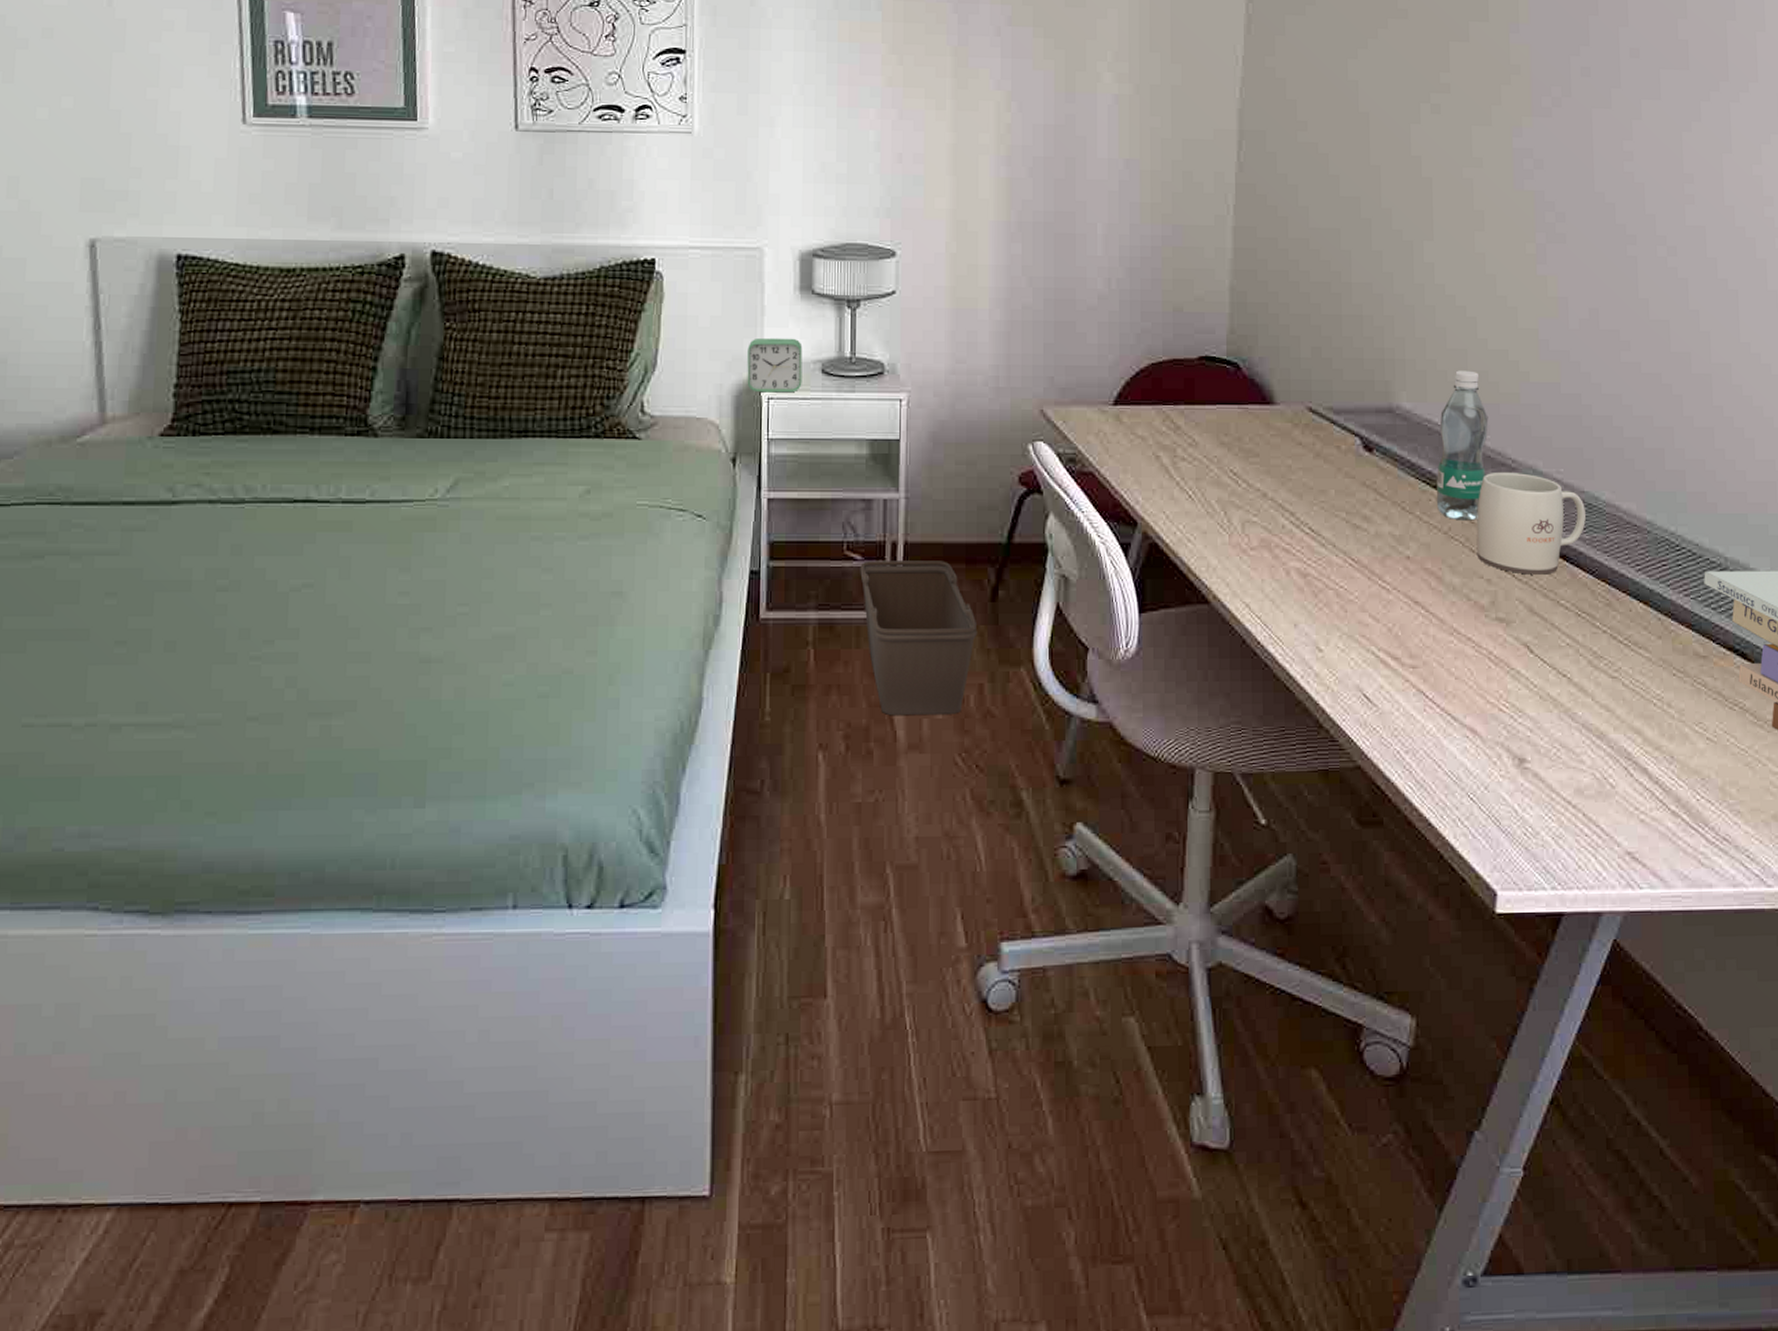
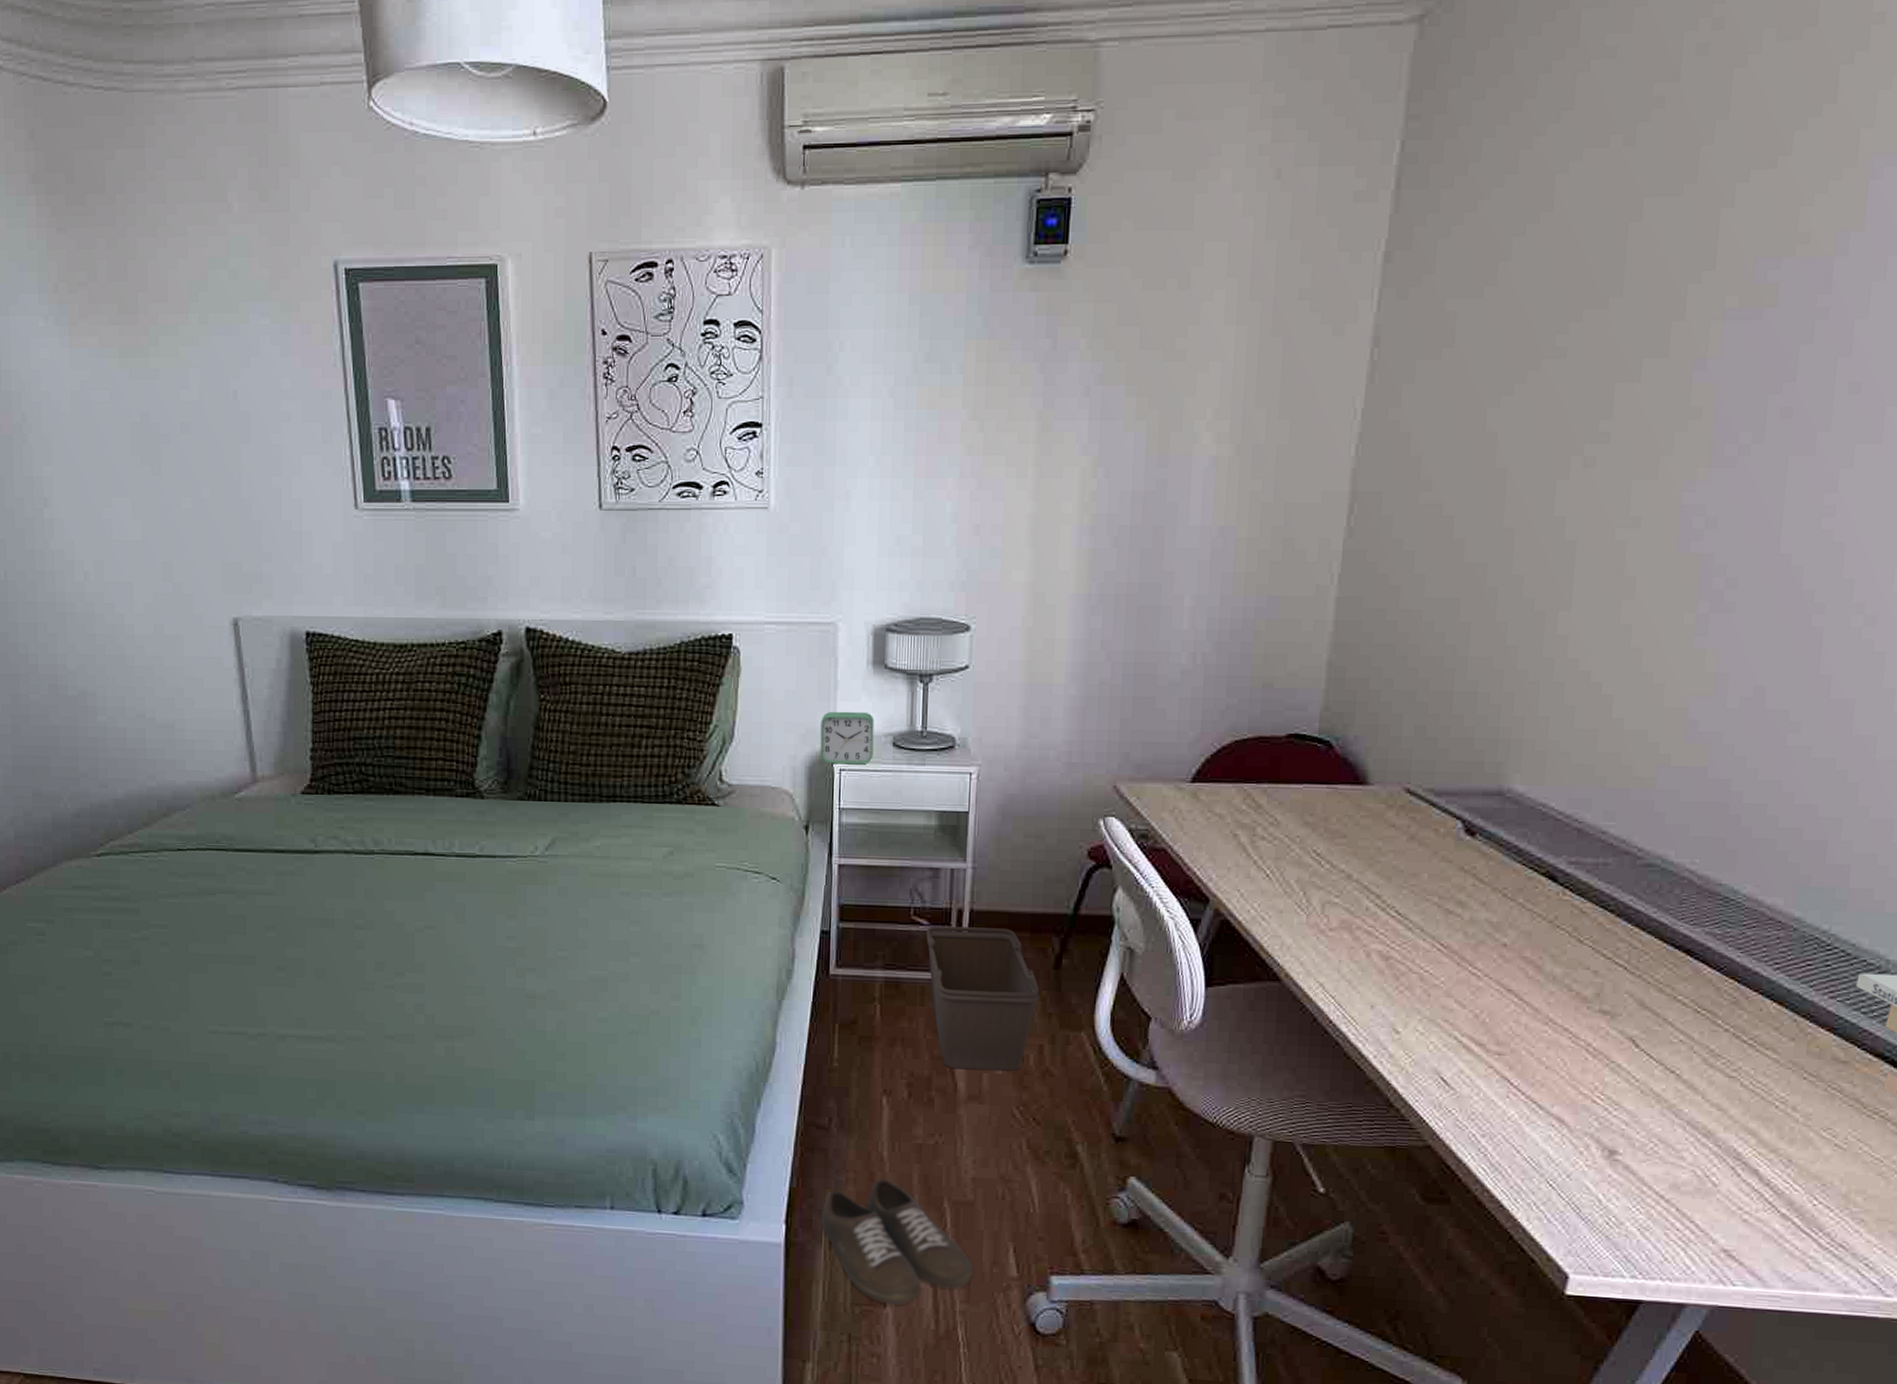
shoe: none [753,846,919,995] -> present [820,1178,973,1306]
bottle: present [1436,370,1489,521] -> none [1543,752,1615,910]
mug: present [1476,471,1586,575] -> none [1584,860,1720,969]

